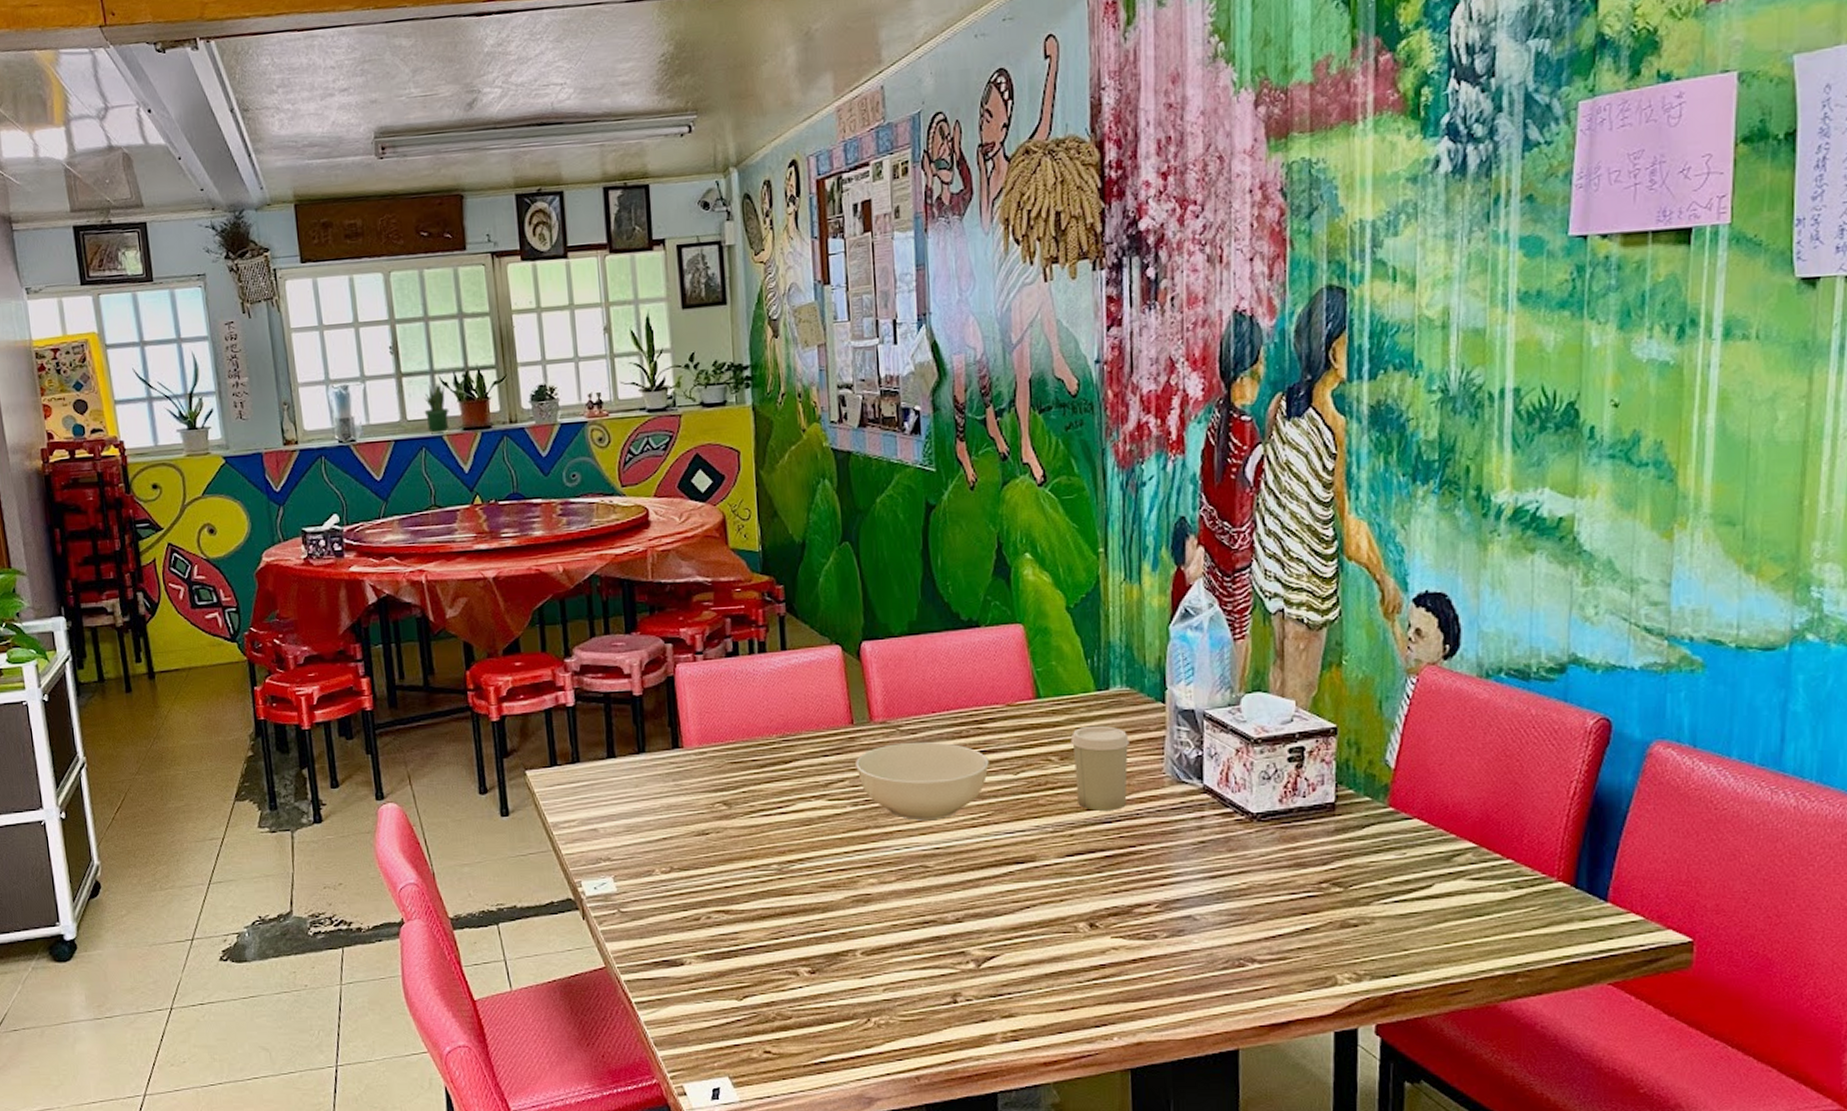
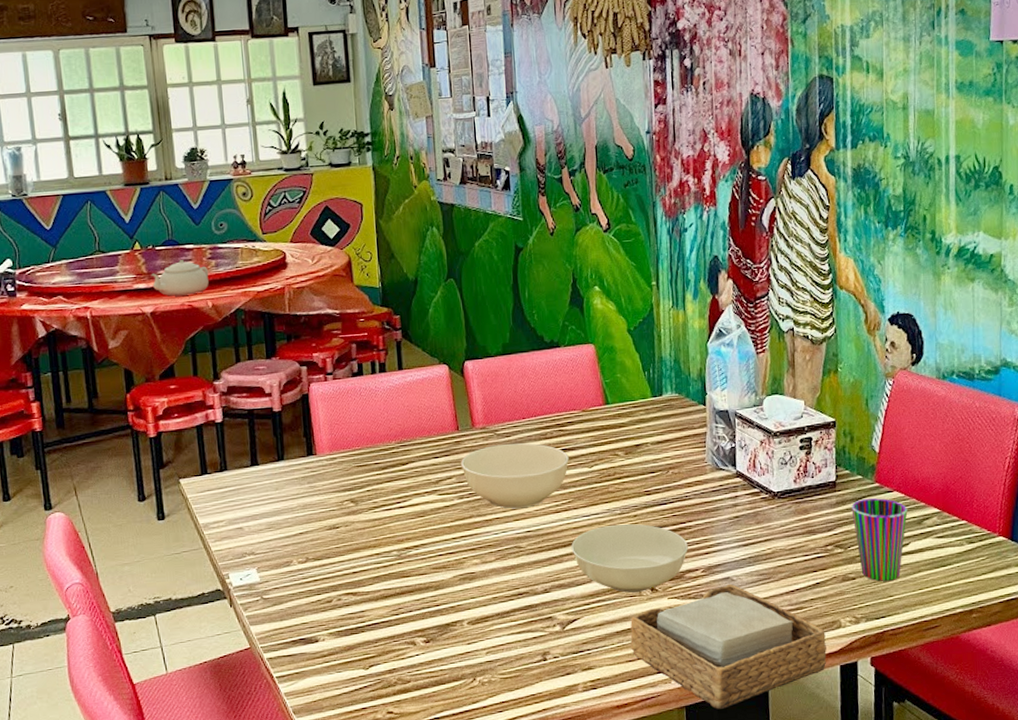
planter: present [424,383,449,433] -> none [89,146,112,188]
teapot: none [494,517,560,559] -> present [151,260,209,296]
bowl: none [990,844,1139,928] -> present [571,524,688,593]
napkin holder: none [1062,923,1317,1075] -> present [630,583,826,709]
cup: present [1070,725,1129,811] -> none [633,425,679,495]
cup: none [1355,826,1432,931] -> present [851,498,908,581]

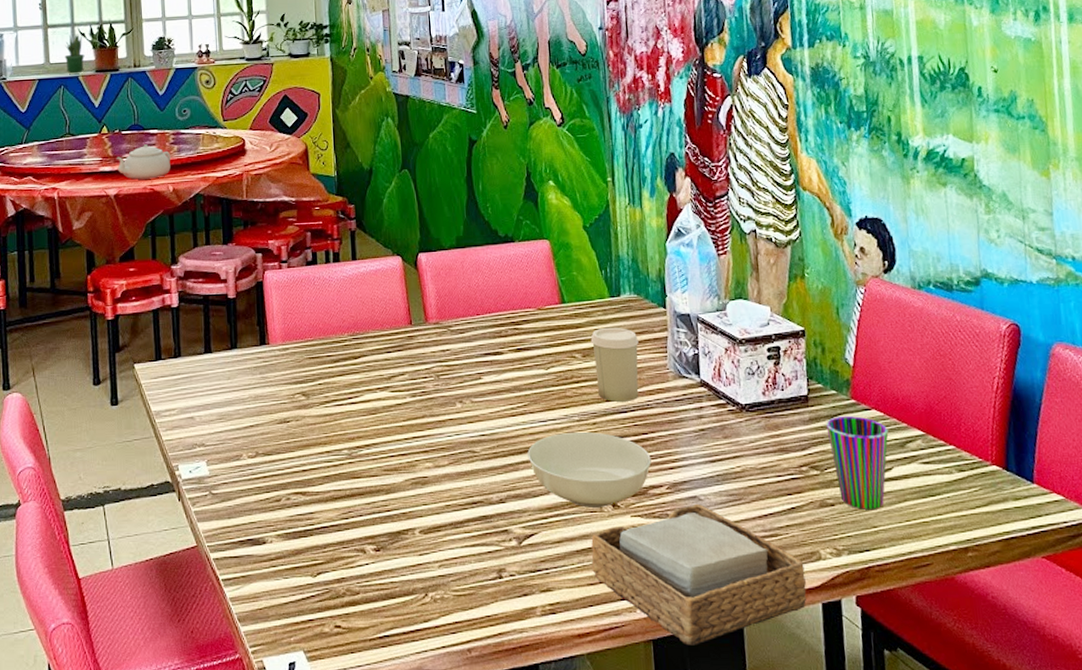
planter: none [89,146,112,188] -> present [64,34,85,74]
bowl: present [461,443,569,508] -> none [414,341,525,409]
cup: none [633,425,679,495] -> present [590,327,639,402]

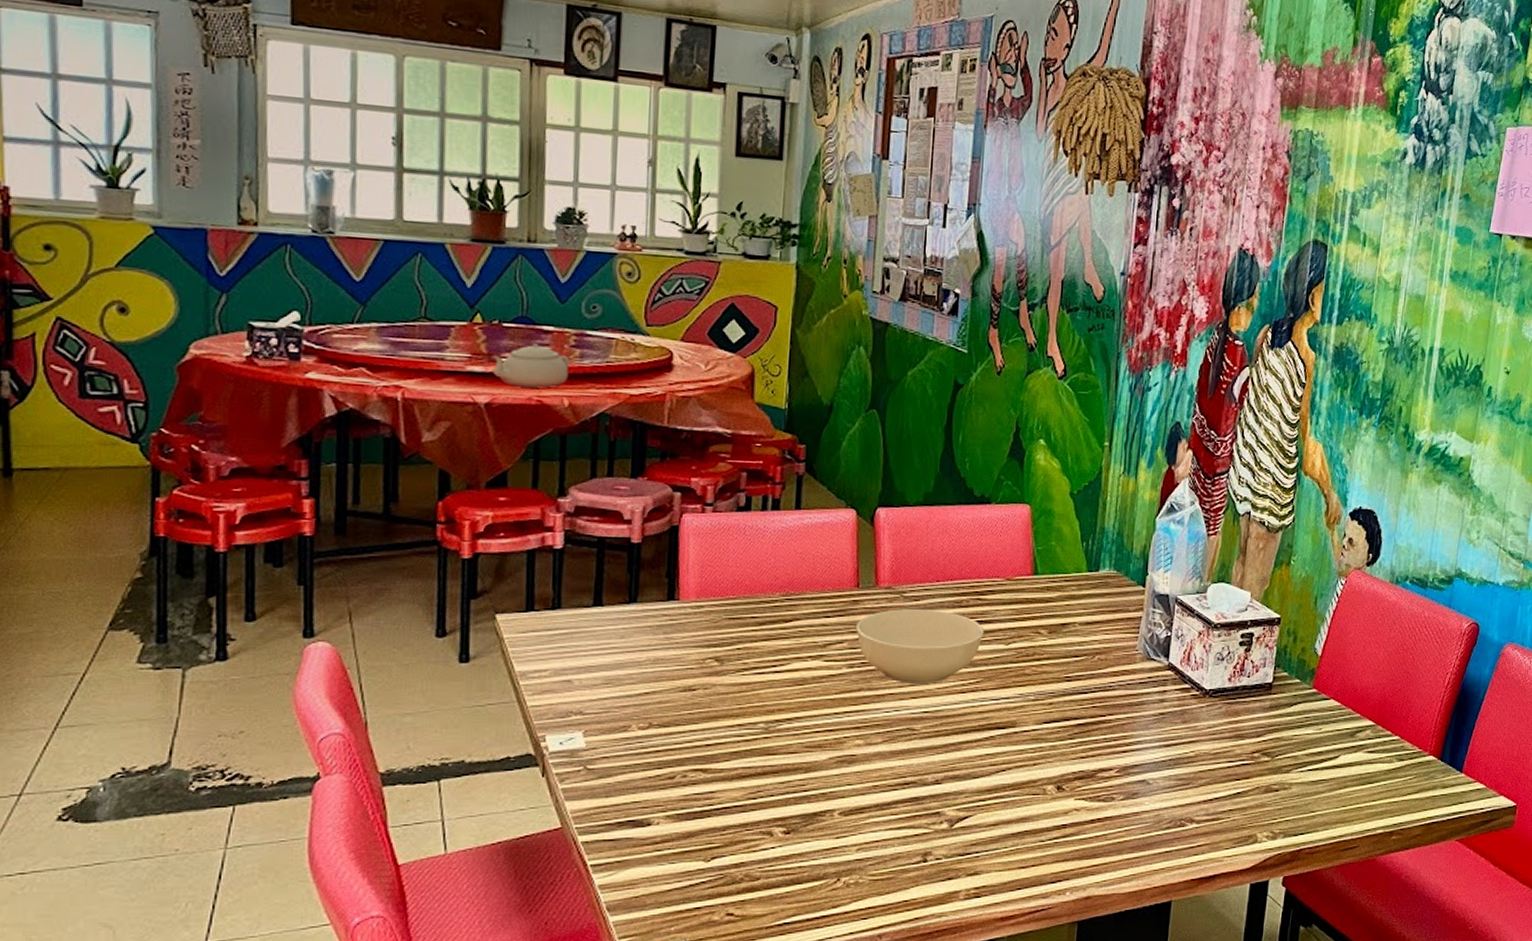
planter: present [64,34,85,74] -> none [425,185,457,240]
bowl: none [414,341,525,409] -> present [856,609,984,684]
bowl: present [527,431,651,508] -> none [973,711,1105,790]
cup: present [590,327,639,402] -> none [1059,603,1111,682]
napkin holder: present [591,503,806,646] -> none [1026,787,1240,926]
cup: present [826,416,889,510] -> none [1284,705,1342,795]

